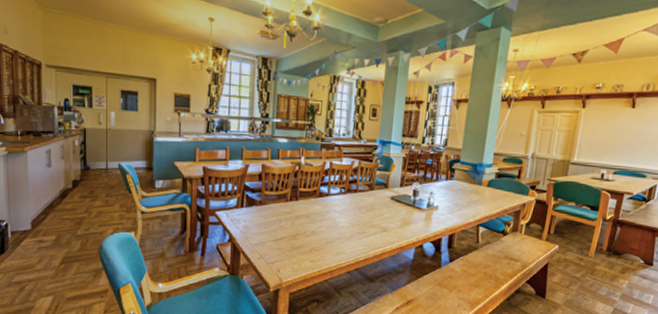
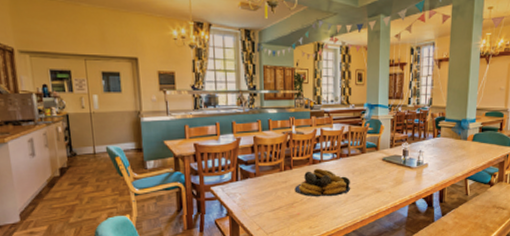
fruit bowl: none [298,201,357,232] -> present [294,168,351,197]

